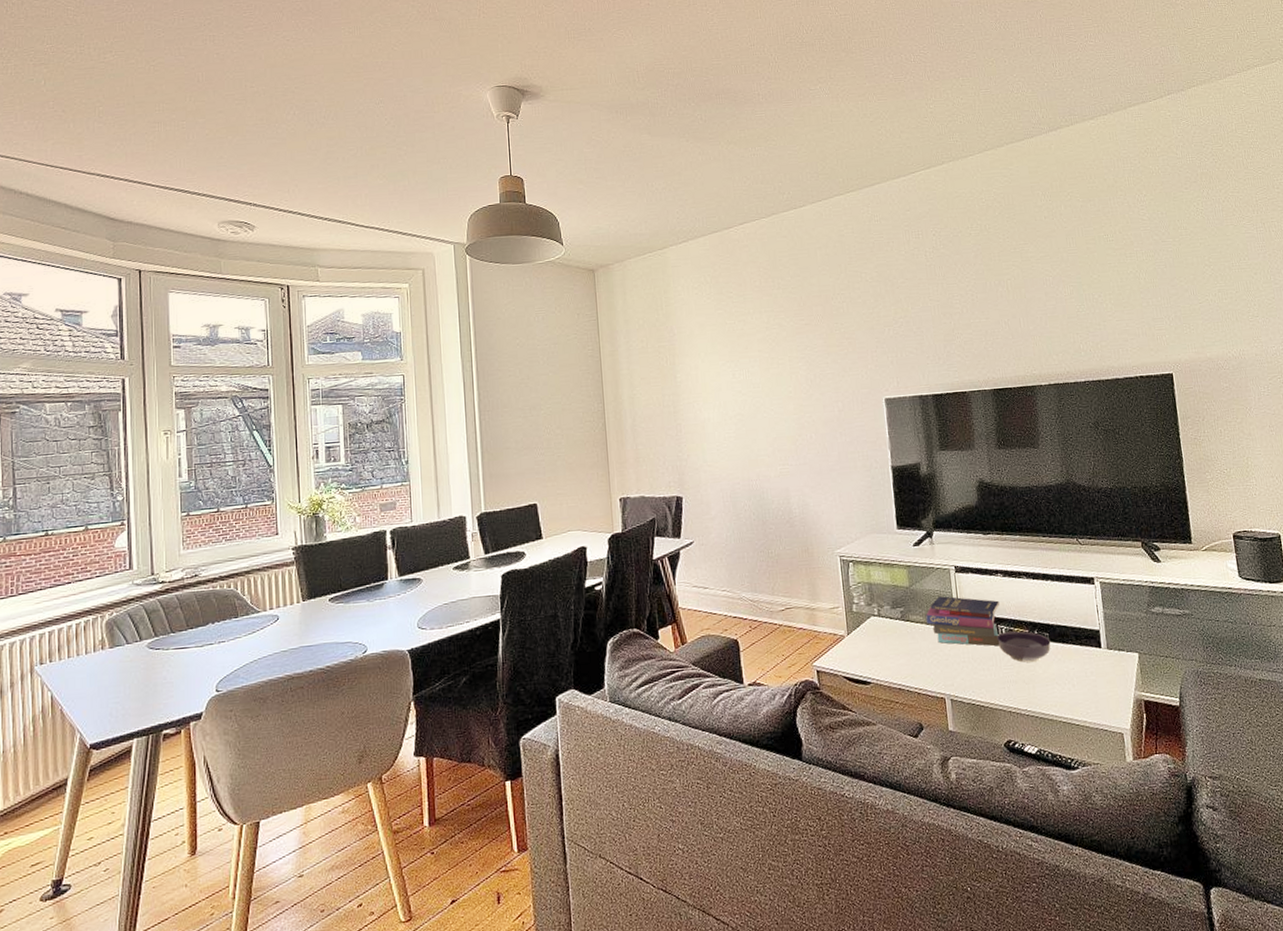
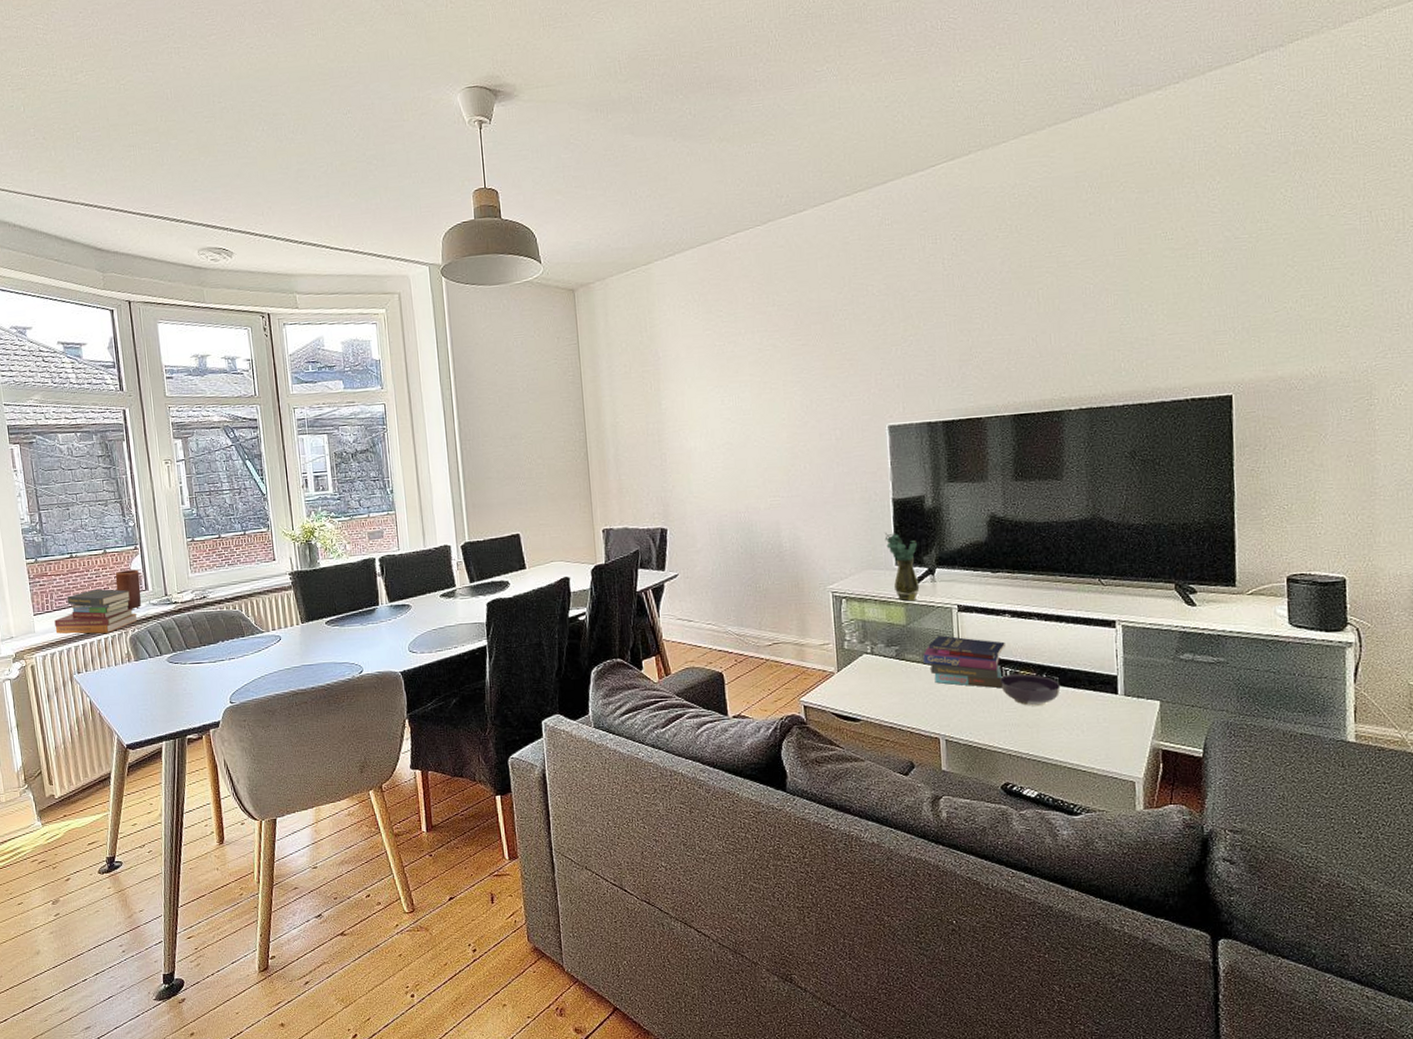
books: none [18,569,117,620] -> present [54,588,138,634]
candle: none [95,547,124,591] -> present [115,570,142,610]
vase: none [886,497,920,564] -> present [884,532,920,602]

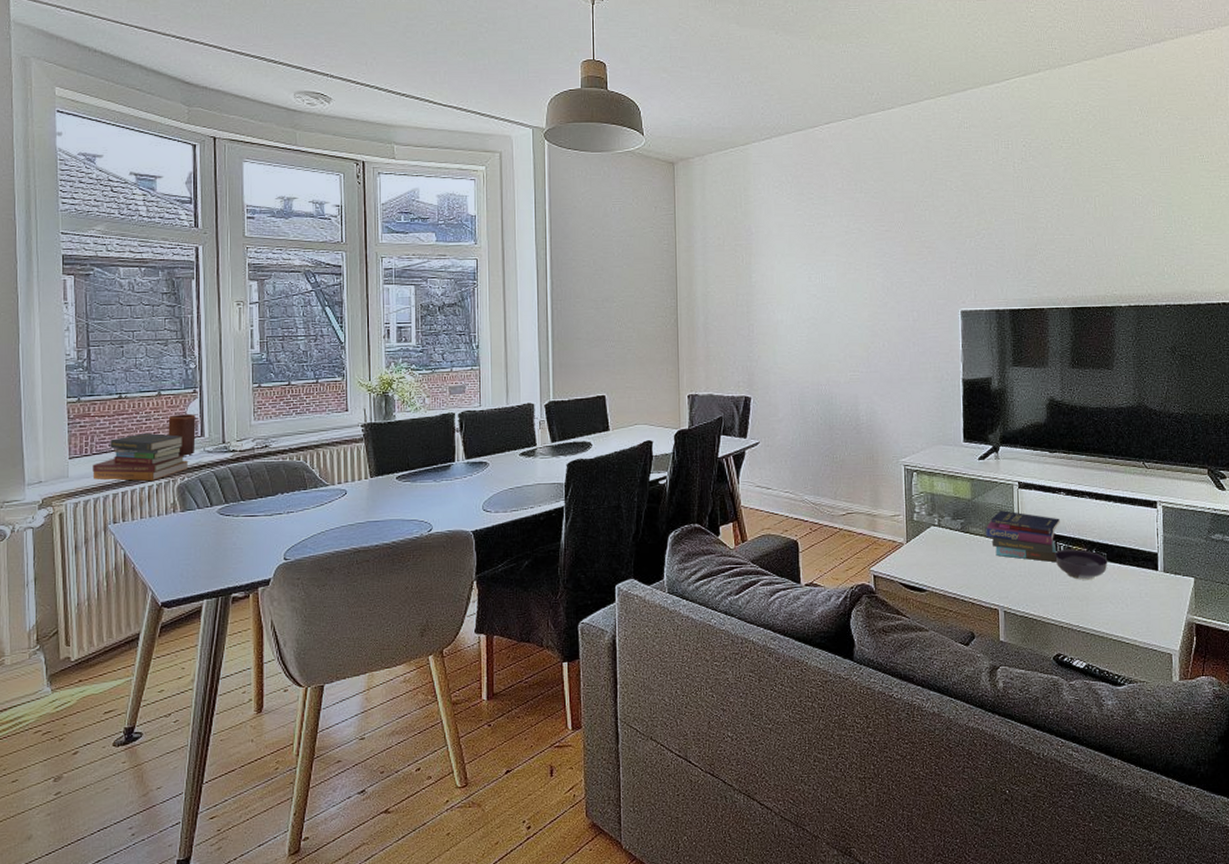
vase: present [884,532,920,602] -> none [954,410,985,477]

